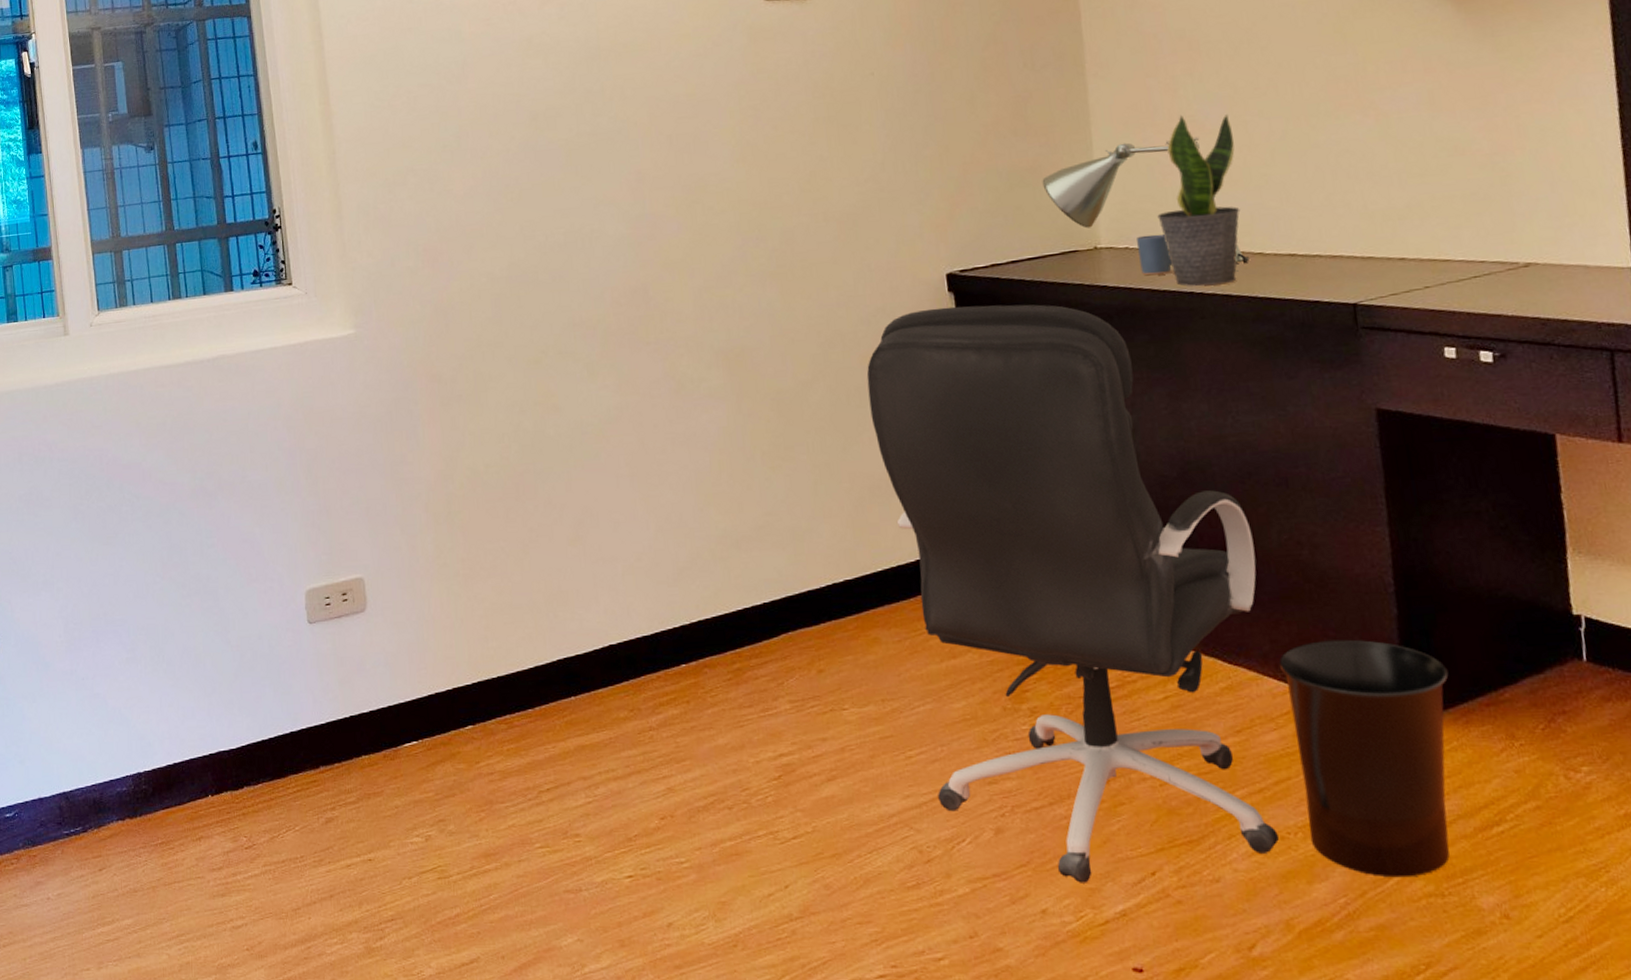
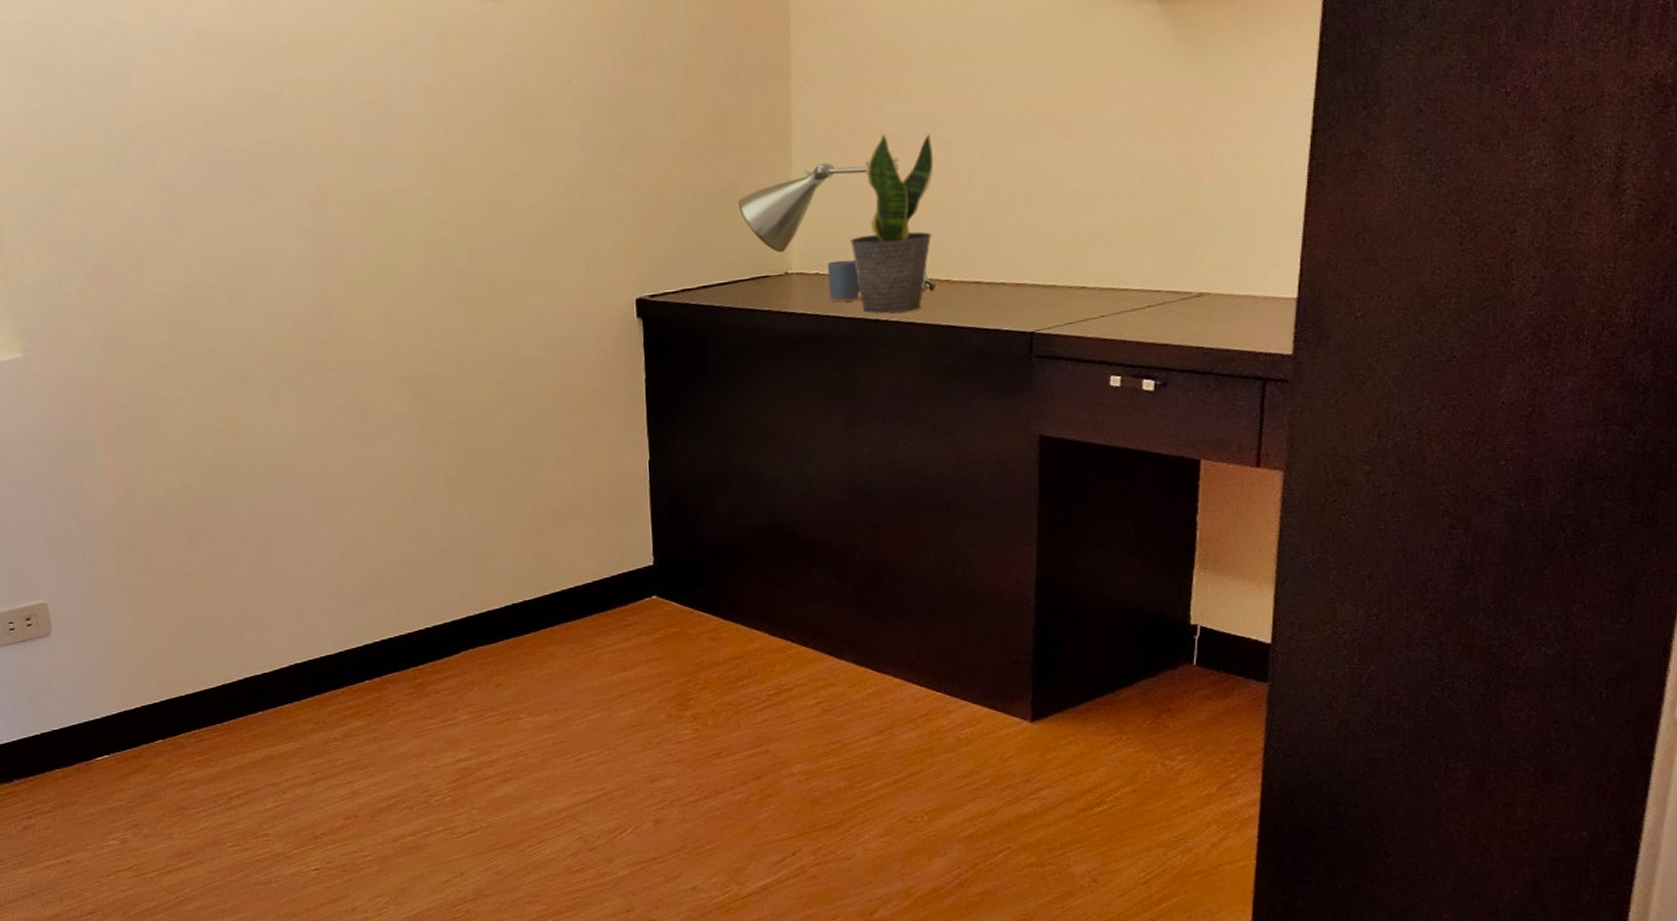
office chair: present [866,304,1279,883] -> none [552,331,912,864]
waste bin: present [1278,639,1450,878] -> none [923,649,1073,852]

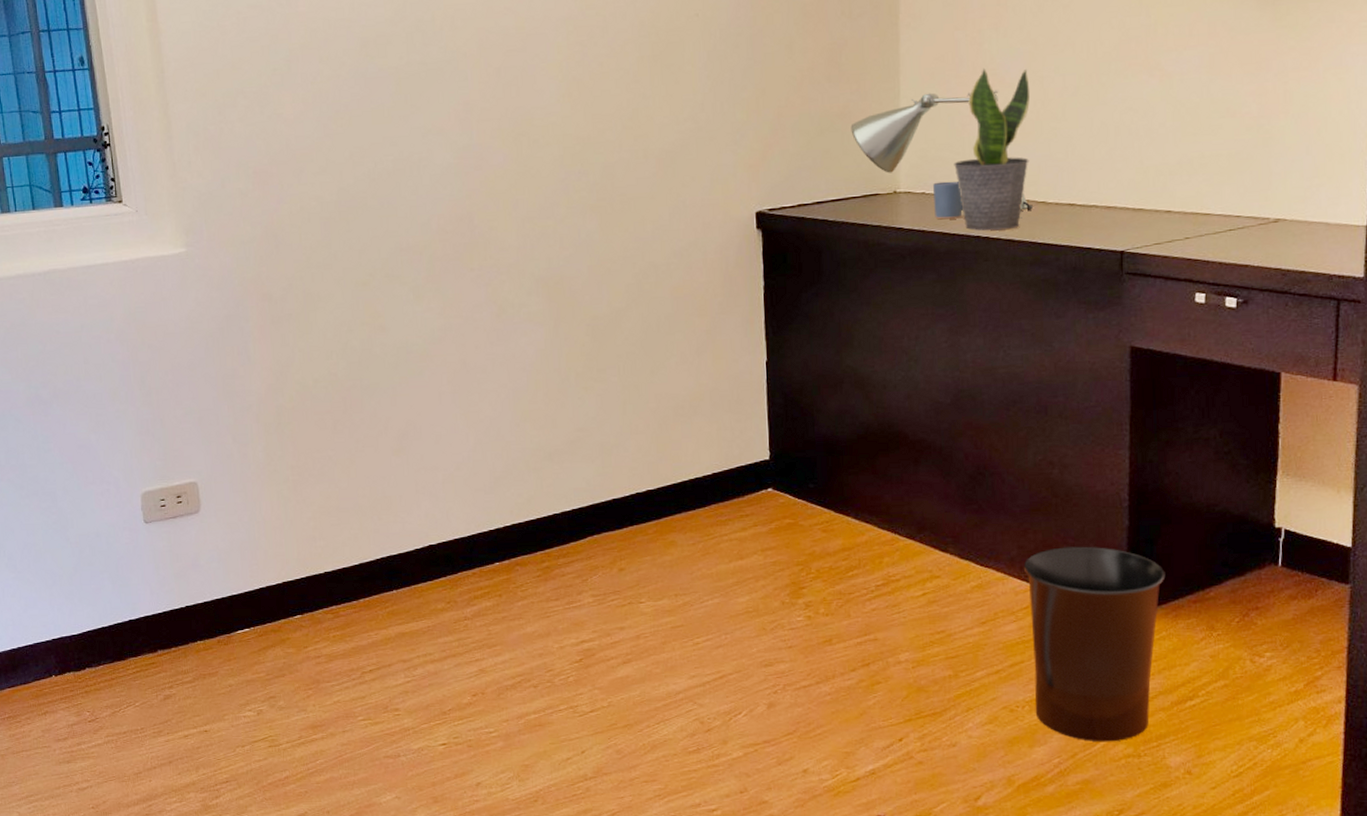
waste bin: none [923,649,1073,852] -> present [1023,546,1165,742]

